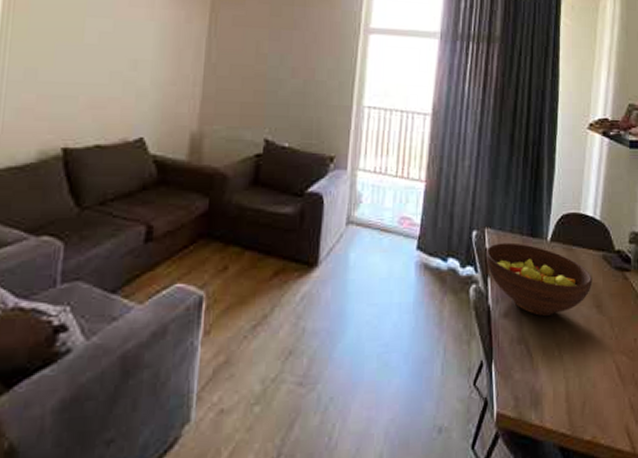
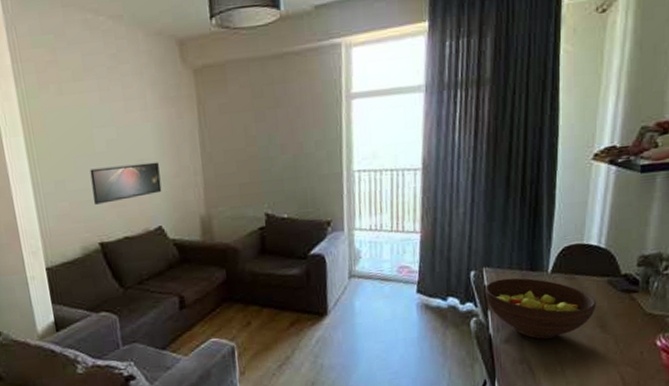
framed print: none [68,61,154,103] -> present [89,162,162,205]

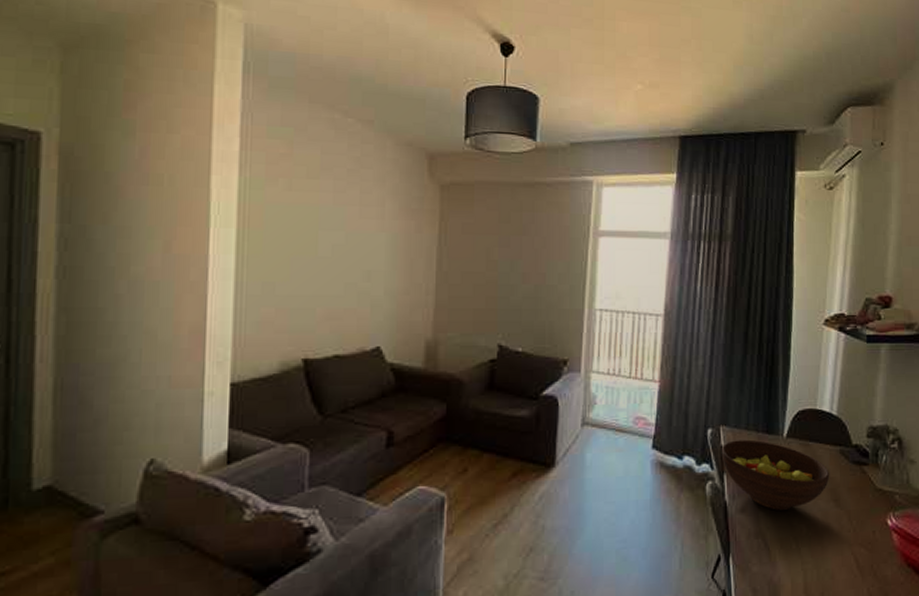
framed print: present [89,162,162,205] -> none [306,274,387,314]

